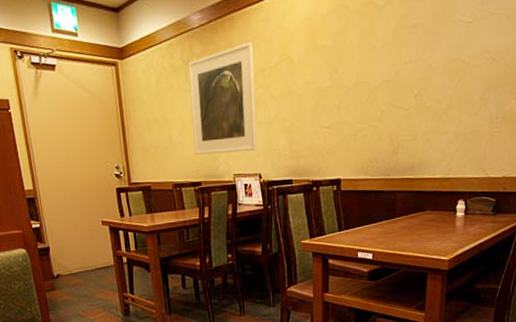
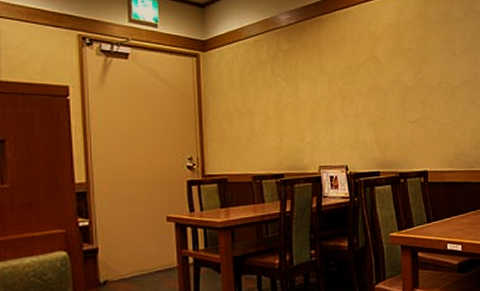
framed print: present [188,42,257,155] -> none [274,42,344,146]

